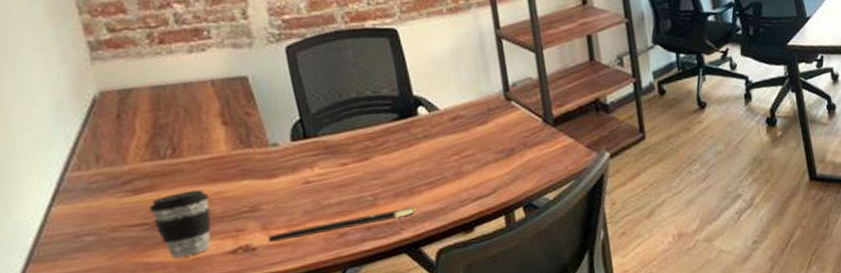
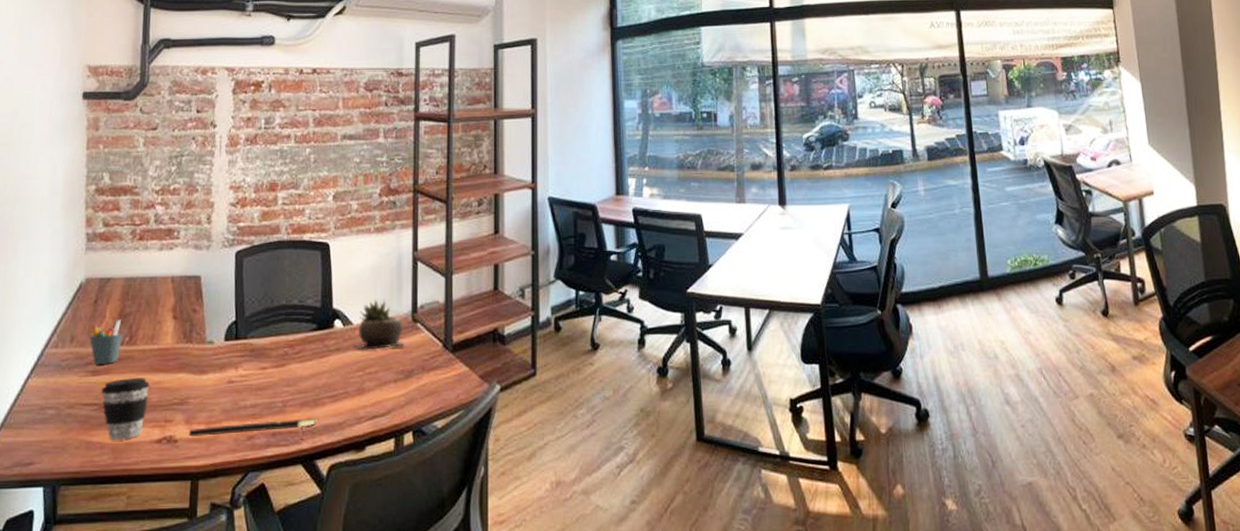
pen holder: none [118,132,163,183] -> present [89,319,123,364]
succulent plant: none [444,80,504,135] -> present [354,299,407,350]

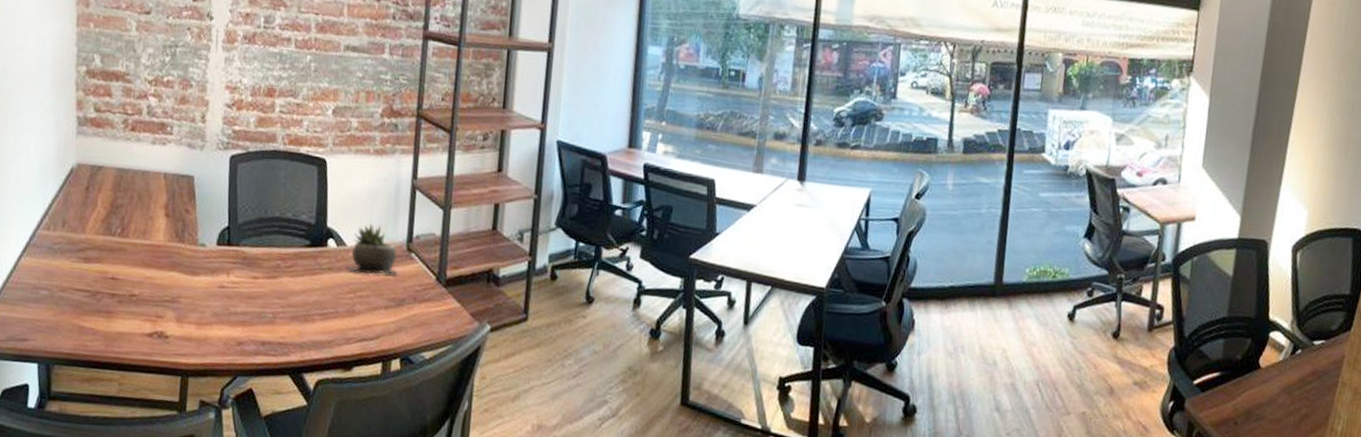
pen holder: present [89,319,123,364] -> none [81,210,114,253]
coffee cup: present [102,378,150,440] -> none [94,269,142,329]
notepad: present [189,417,319,441] -> none [180,326,308,354]

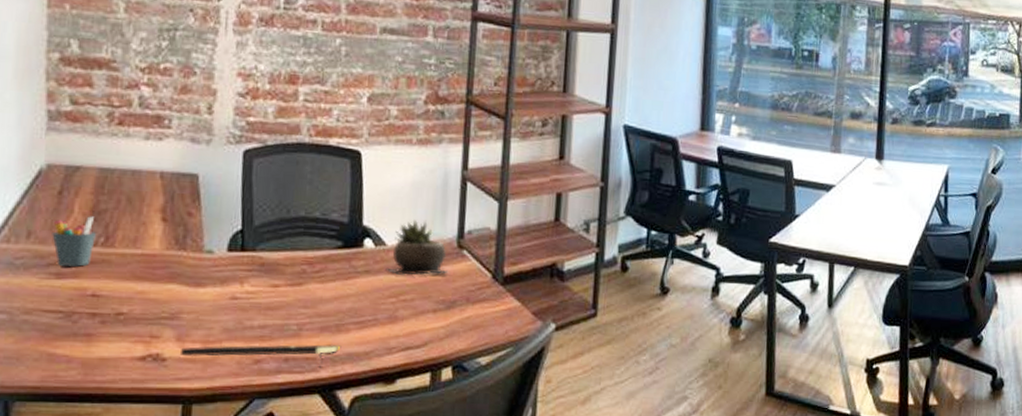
pen holder: none [81,210,114,253] -> present [52,216,96,267]
notepad: none [180,326,308,354] -> present [181,343,341,369]

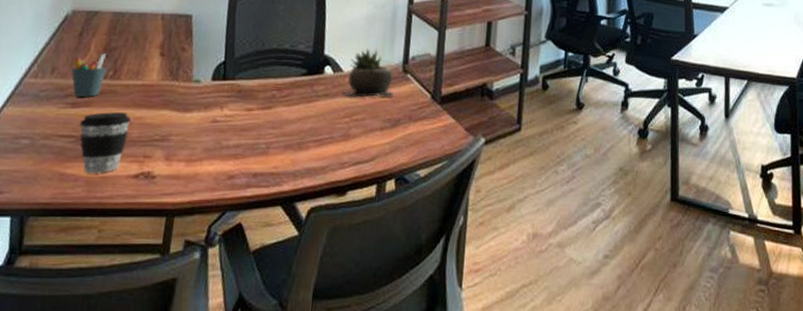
coffee cup: none [68,284,132,354] -> present [80,112,131,173]
notepad: present [181,343,341,369] -> none [168,160,302,183]

